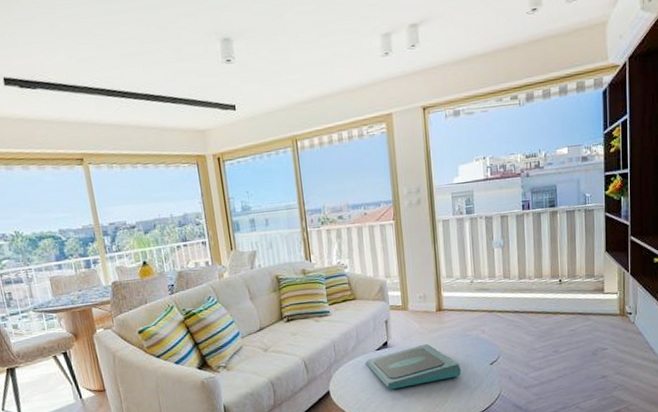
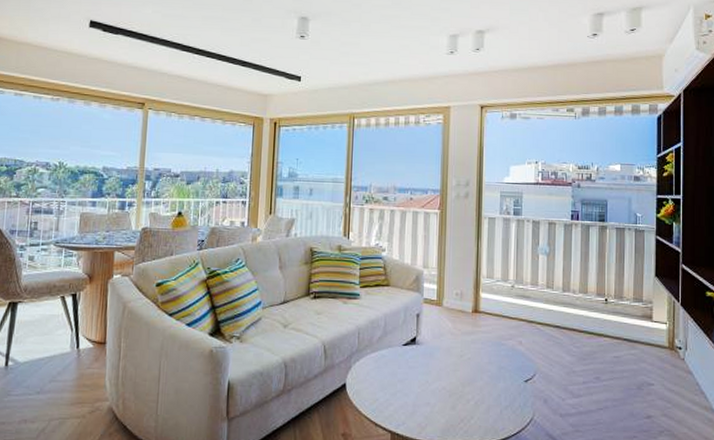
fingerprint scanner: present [365,343,462,390] -> none [389,346,493,394]

